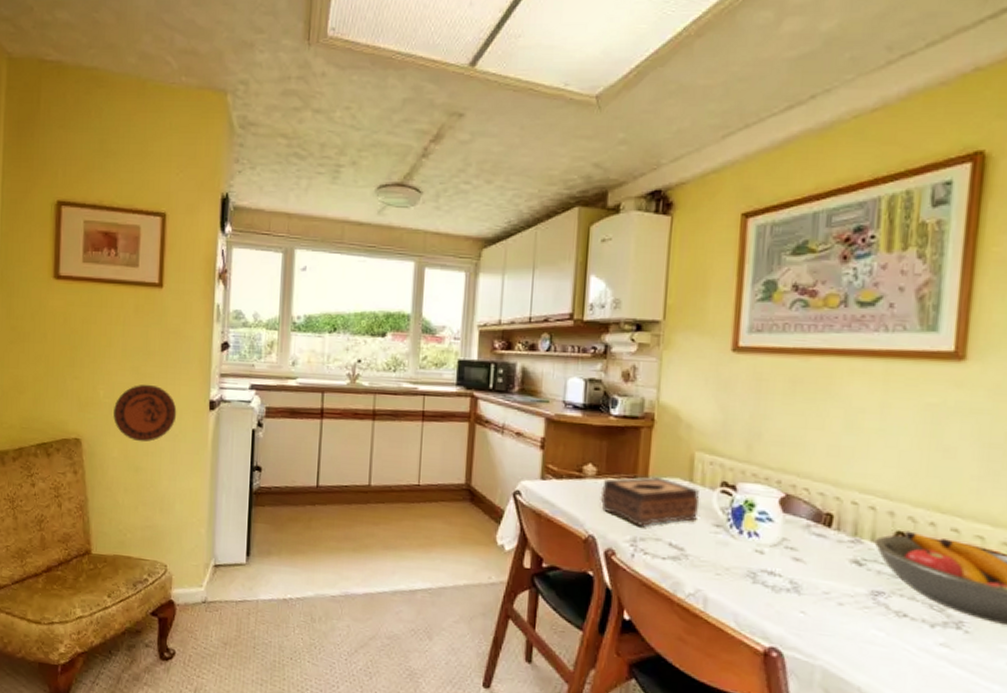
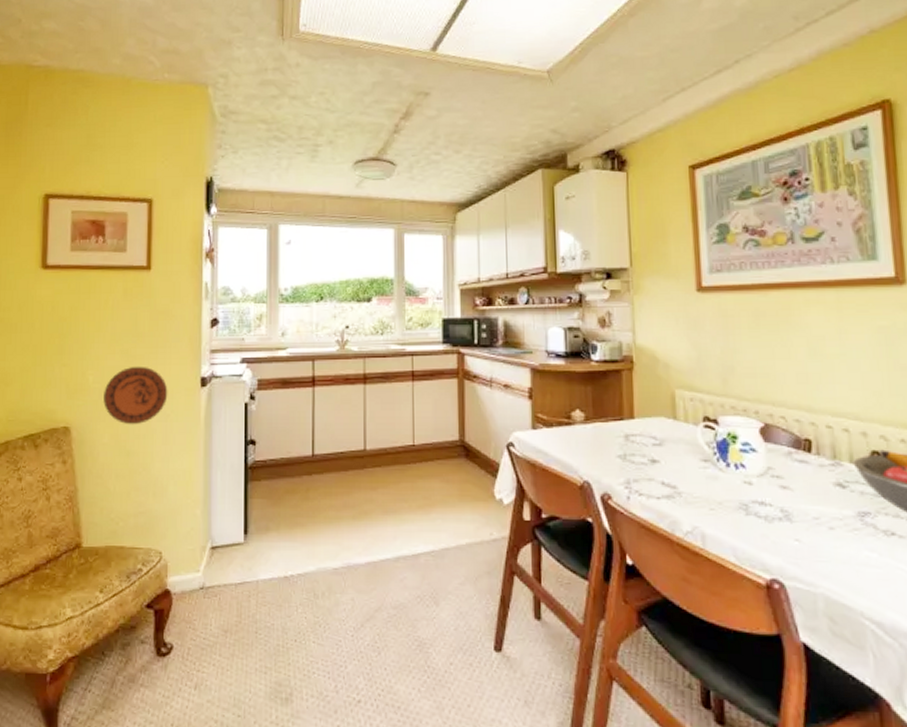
tissue box: present [600,475,700,526] -> none [590,416,686,467]

